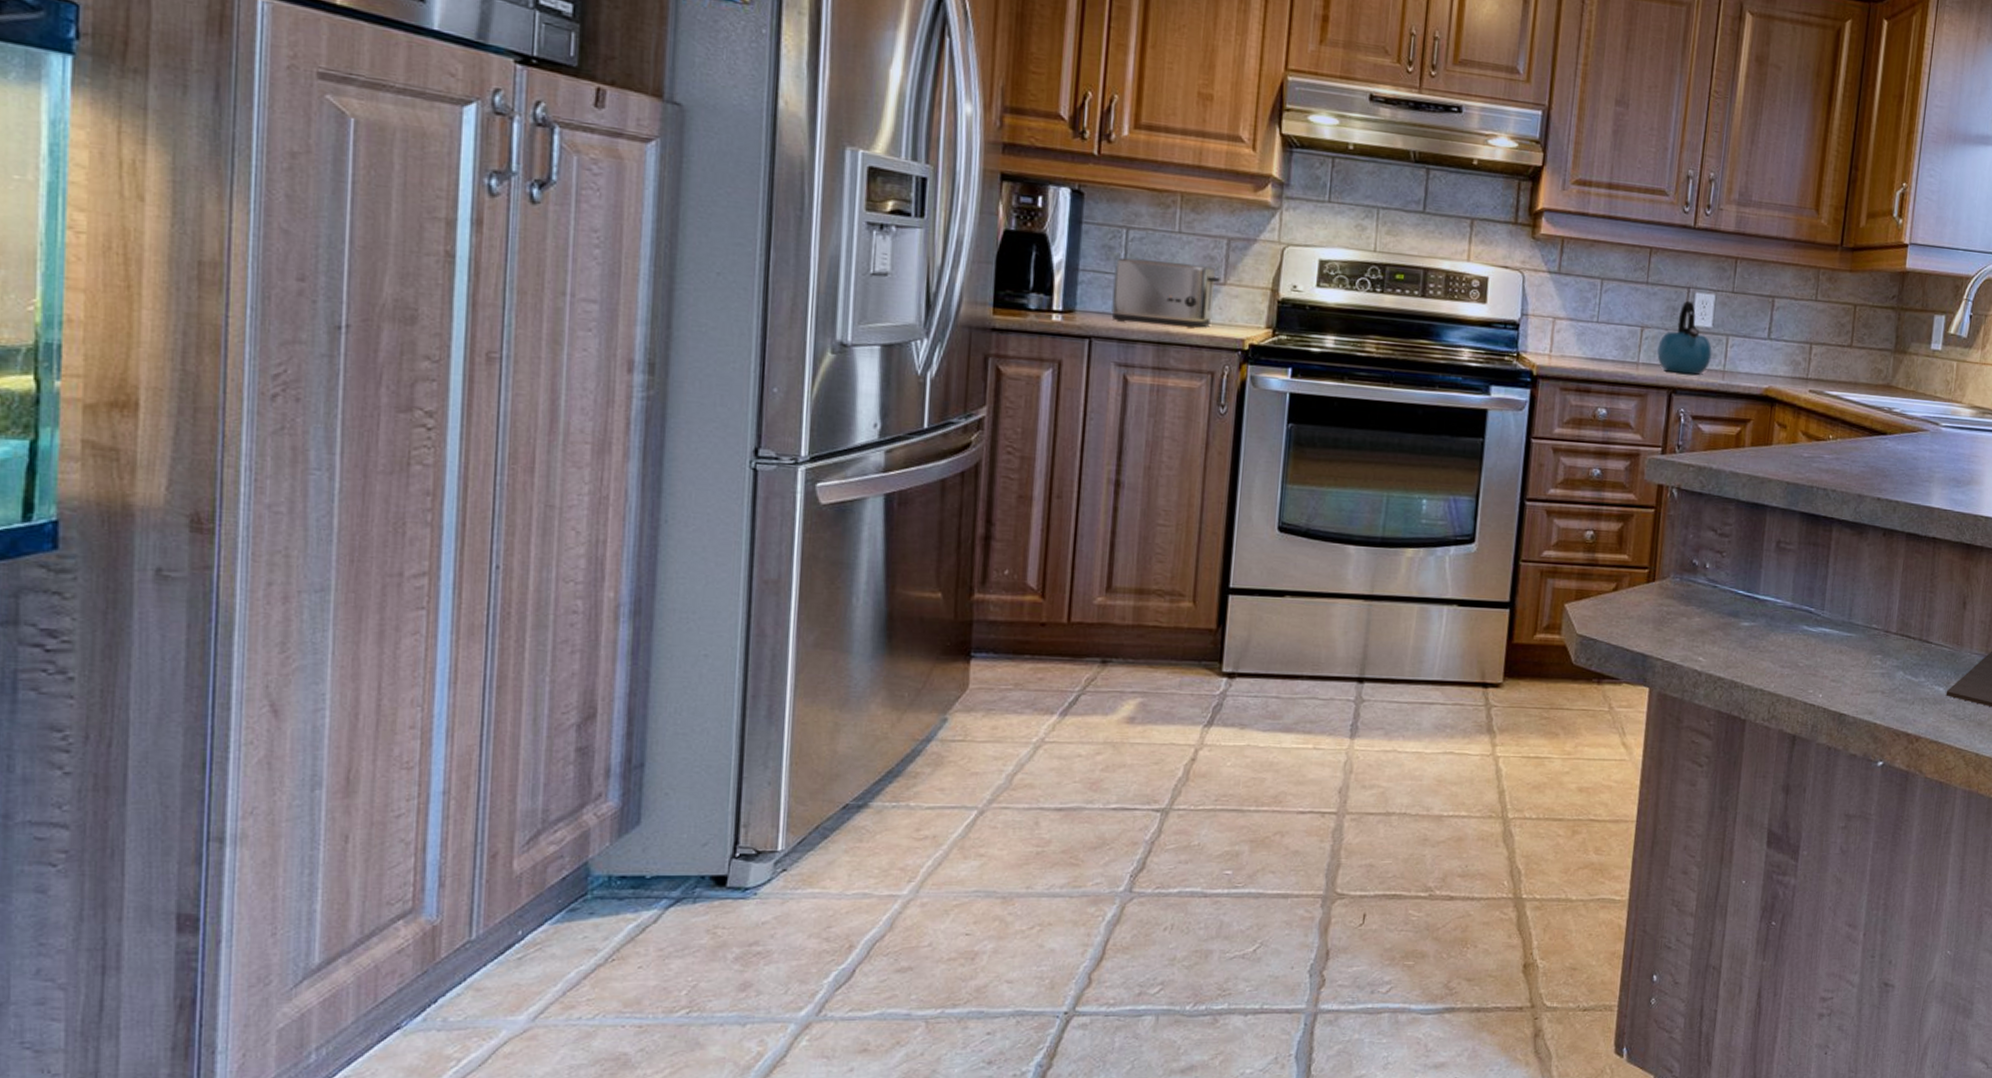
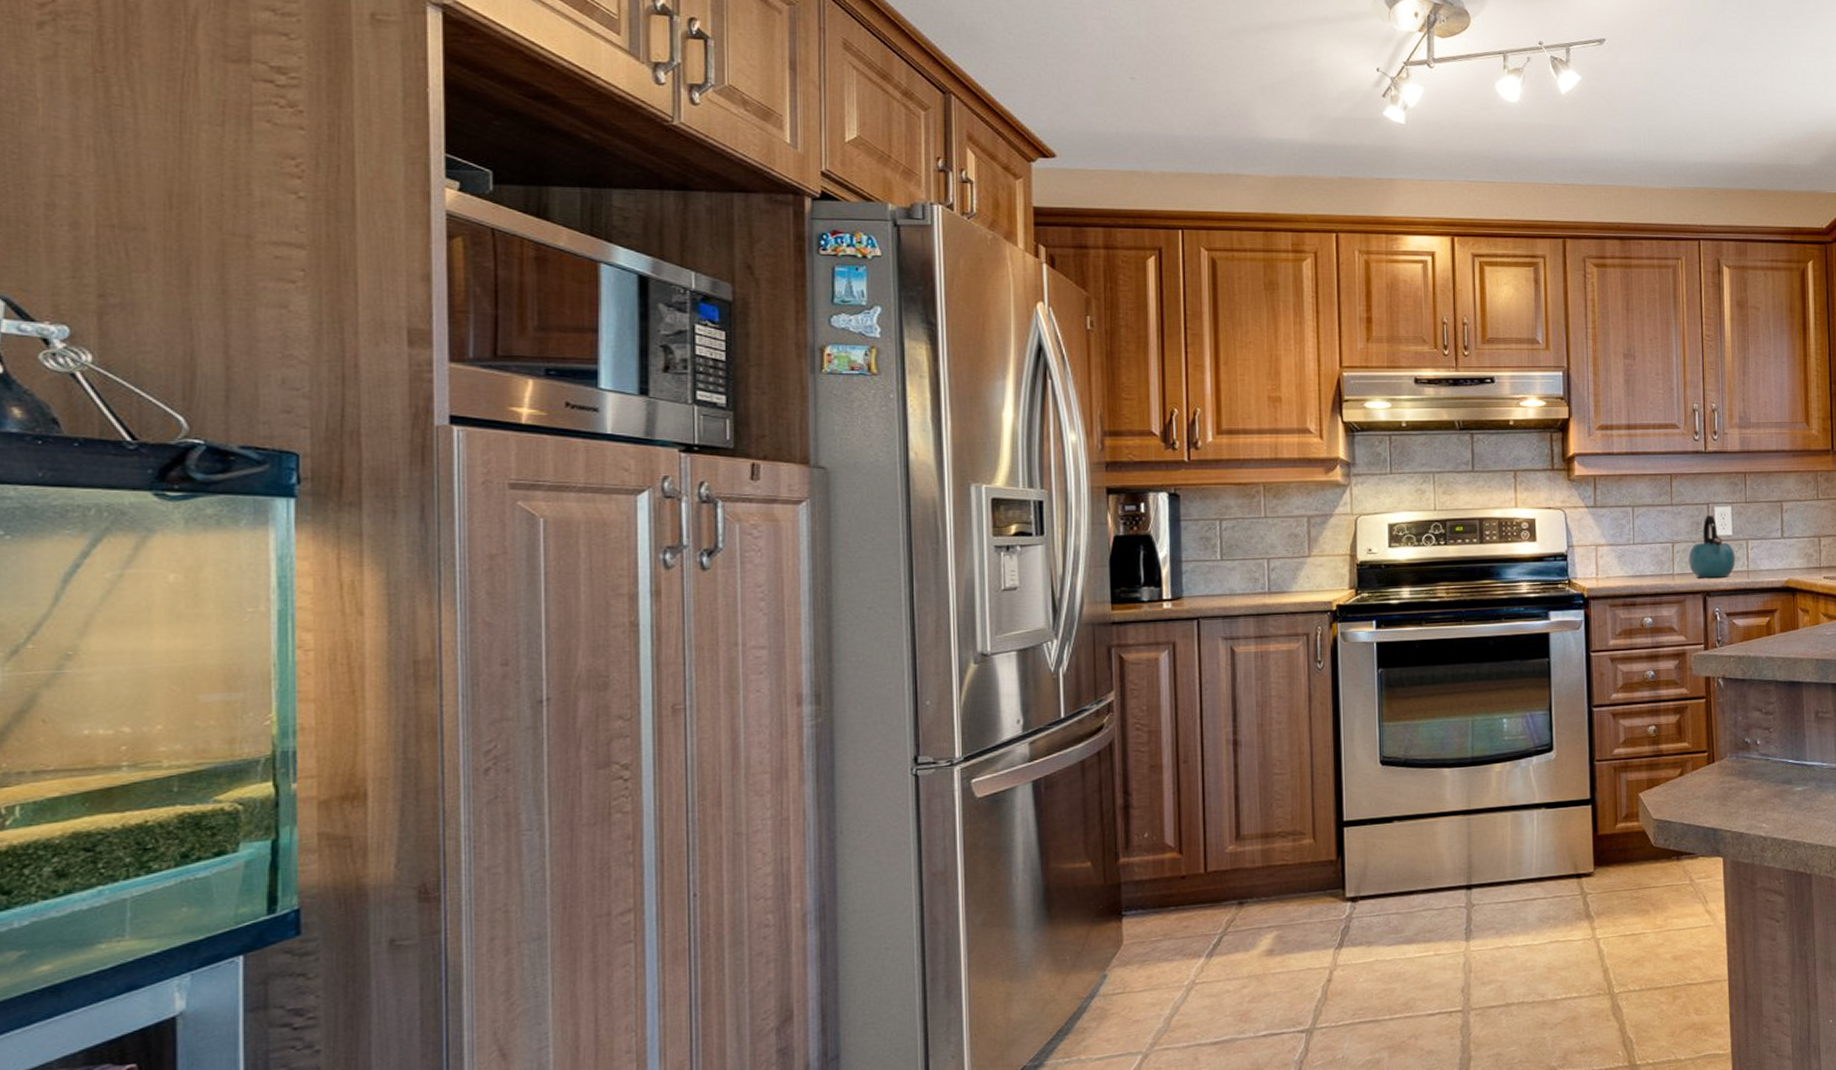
toaster: present [1111,257,1221,329] -> none [1213,542,1306,601]

